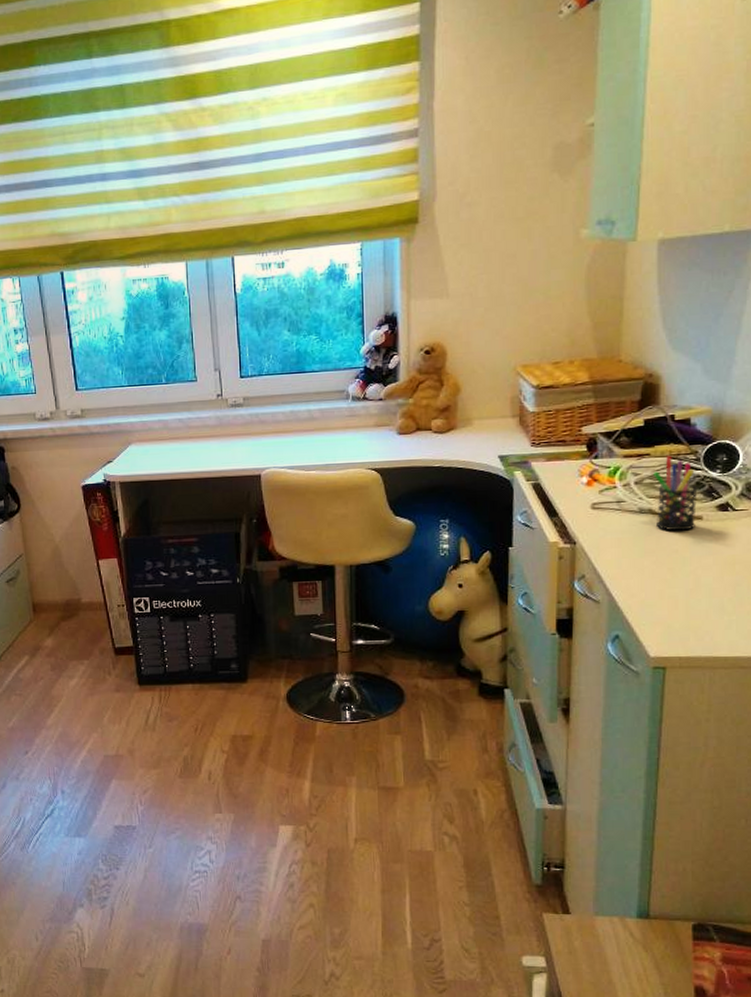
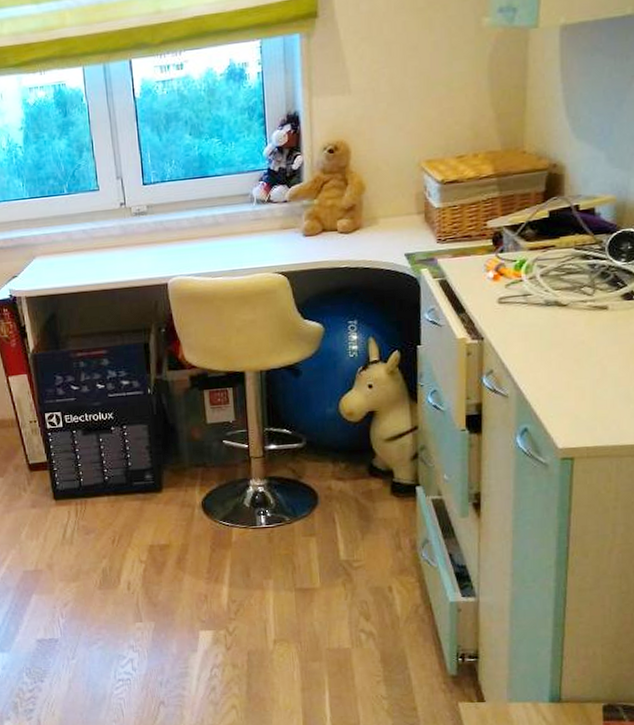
pen holder: present [654,456,698,531] -> none [559,246,603,322]

